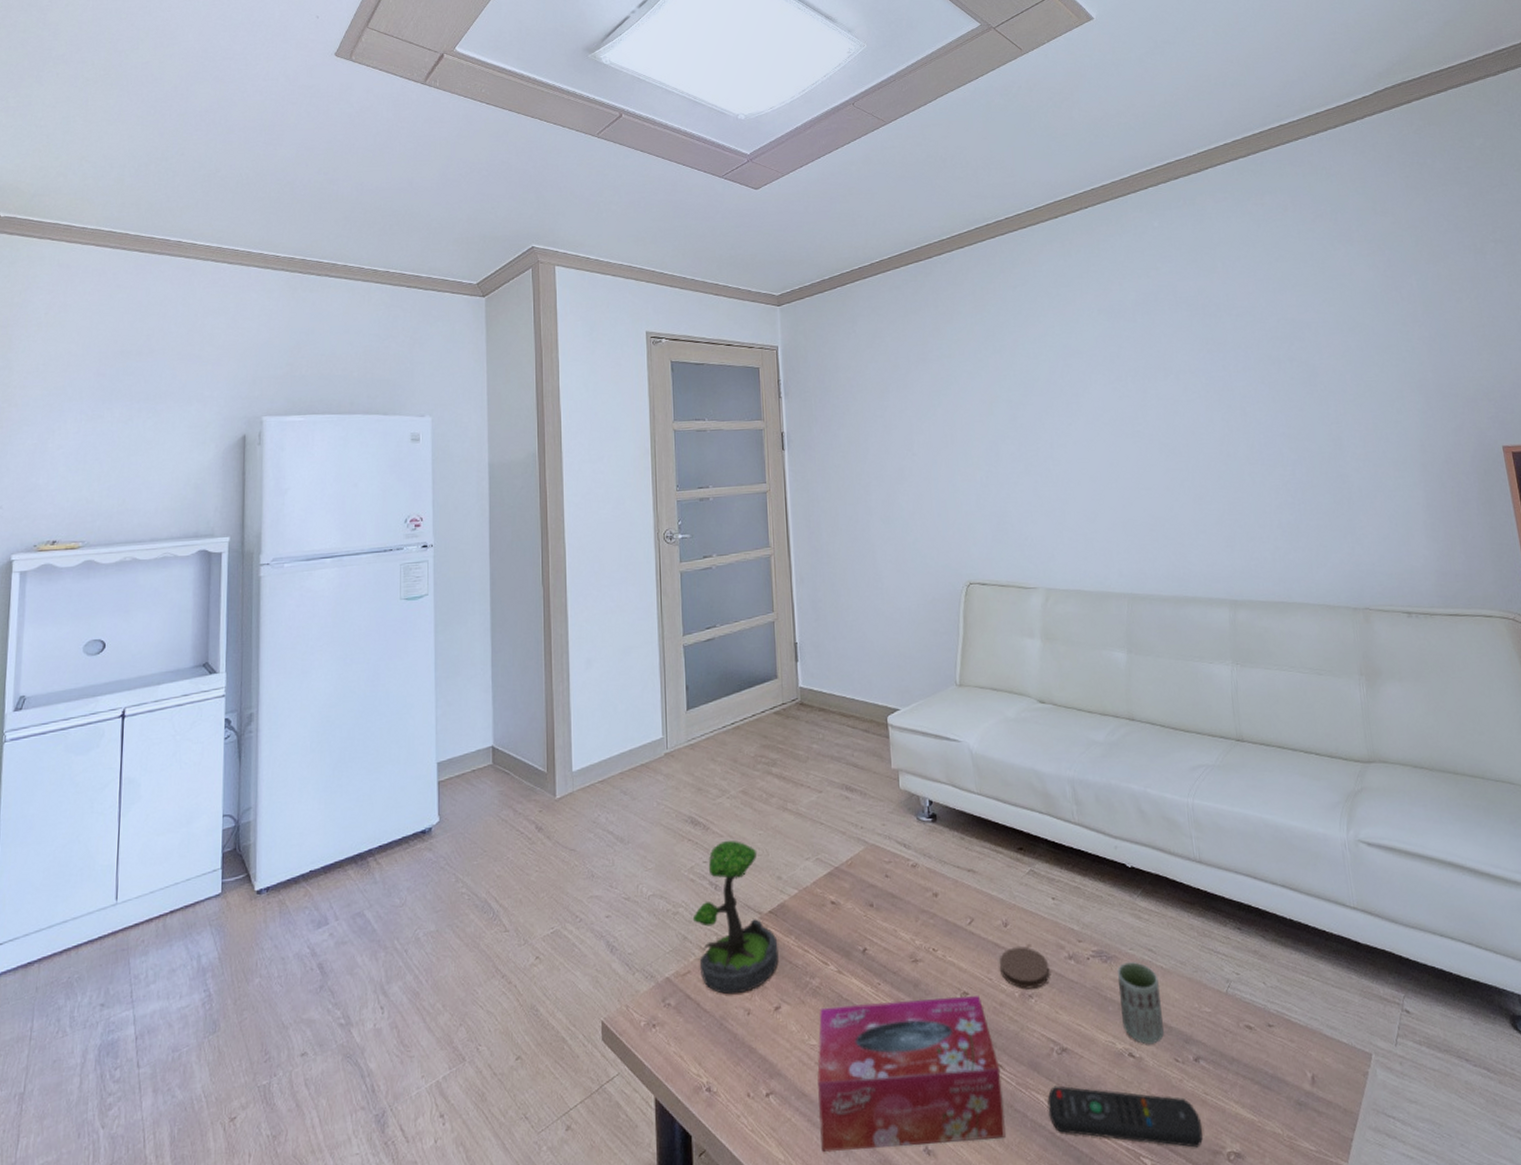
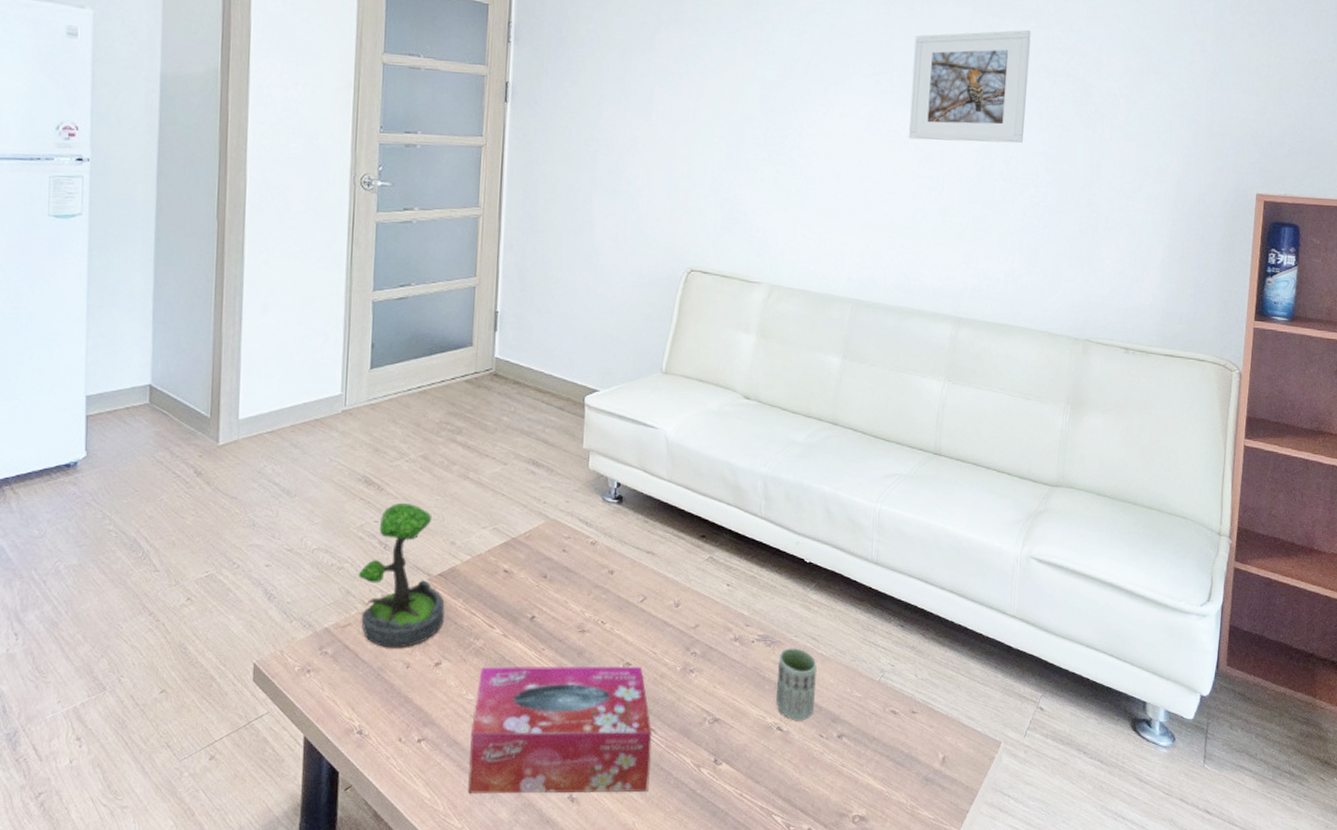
coaster: present [999,946,1050,989] -> none [665,626,714,665]
remote control: present [1047,1085,1203,1148] -> none [692,750,834,810]
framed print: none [1141,324,1261,437] -> present [909,29,1031,144]

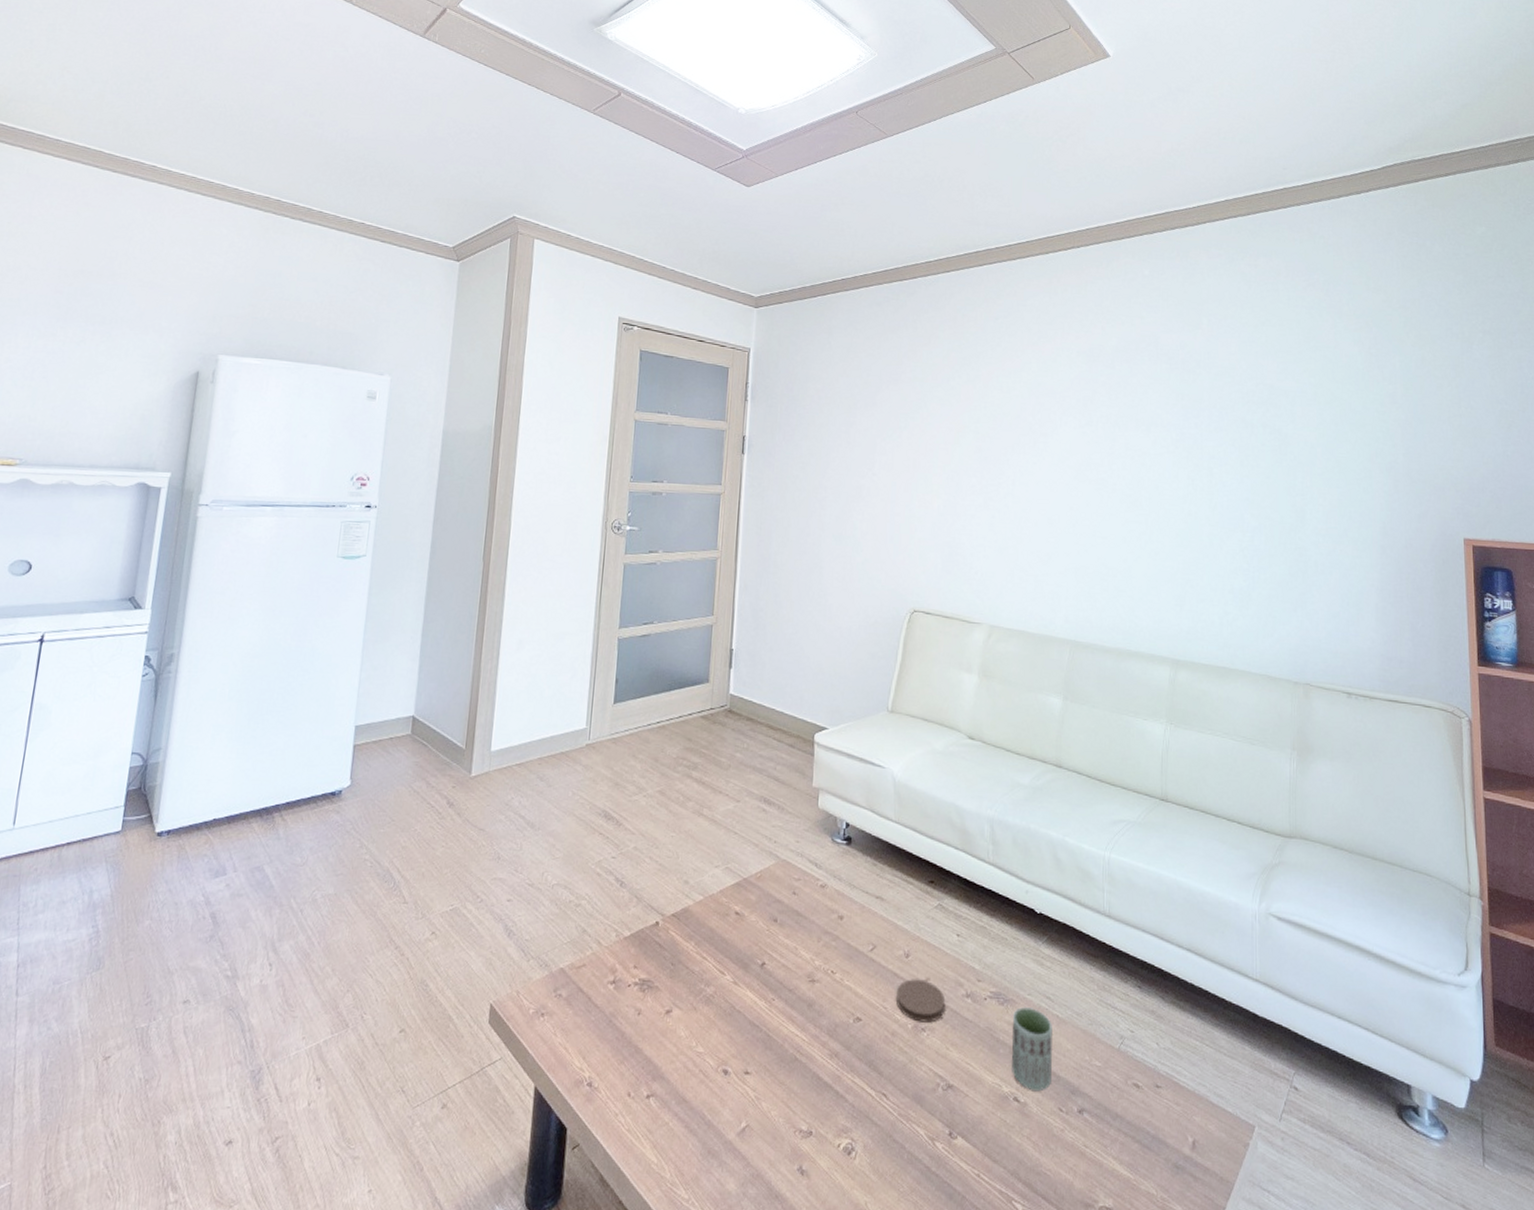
plant: present [357,502,445,648] -> none [594,838,677,993]
tissue box: present [468,666,652,795] -> none [695,1016,884,1166]
coaster: none [665,626,714,665] -> present [895,979,946,1023]
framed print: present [909,29,1031,144] -> none [1115,384,1226,490]

